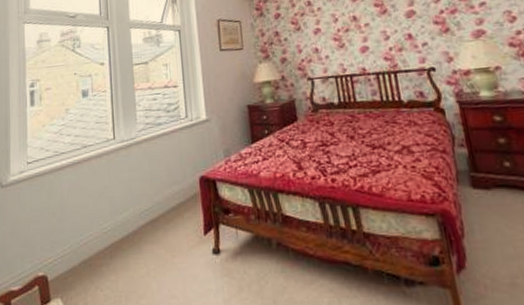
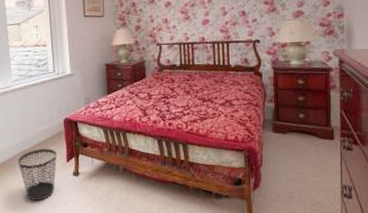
wastebasket: none [143,217,192,290] -> present [18,148,57,200]

